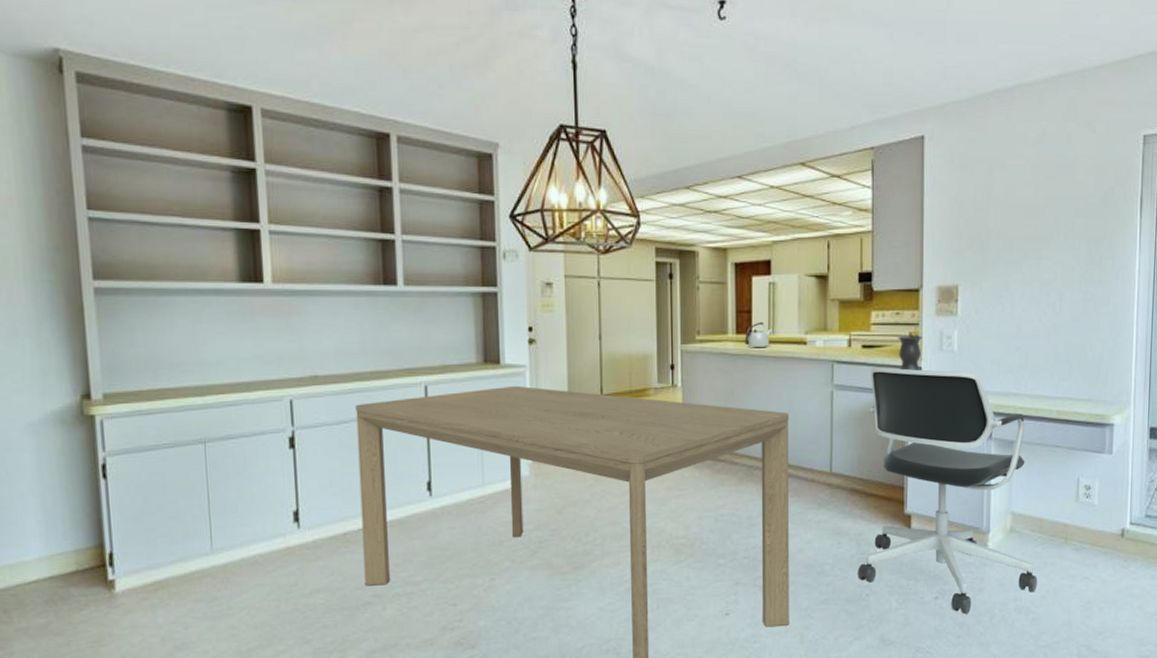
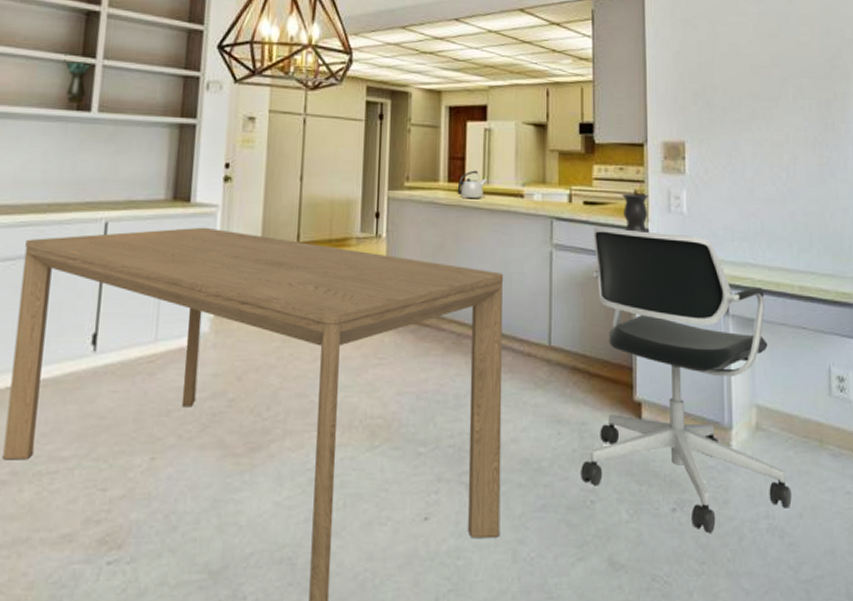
vase: none [364,229,392,279] -> present [64,52,93,105]

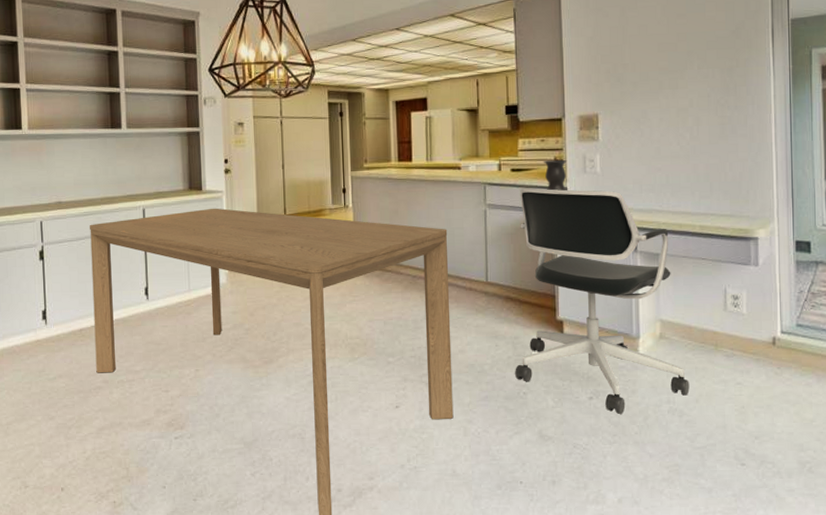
vase: present [64,52,93,105] -> none [97,85,118,124]
kettle: present [457,170,487,199] -> none [406,150,430,174]

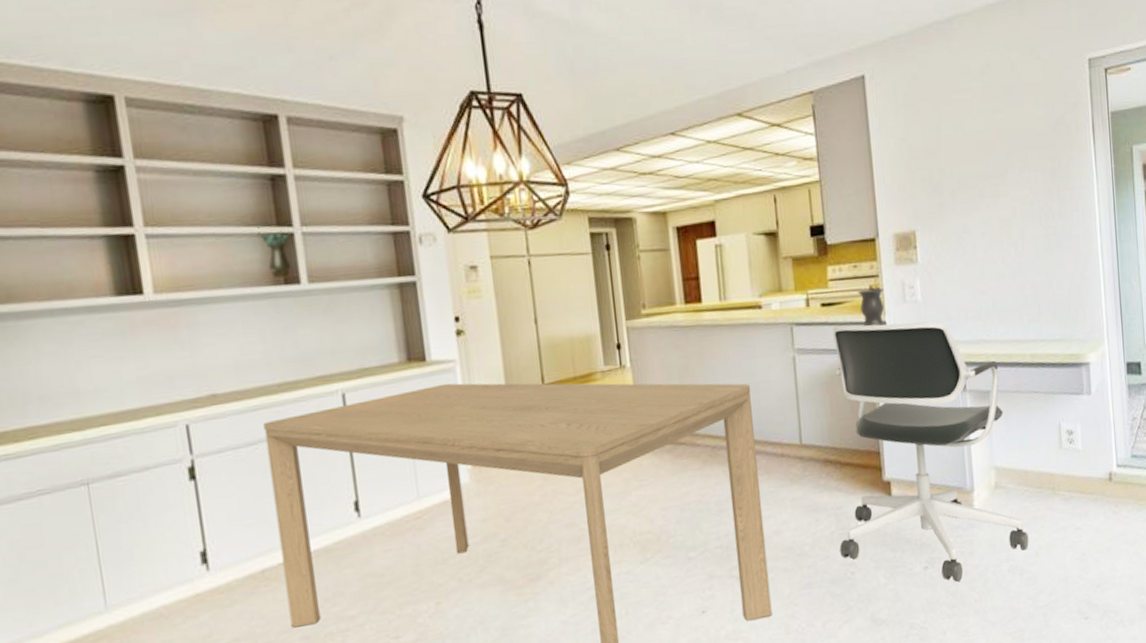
vase: none [97,85,118,124] -> present [257,223,291,279]

